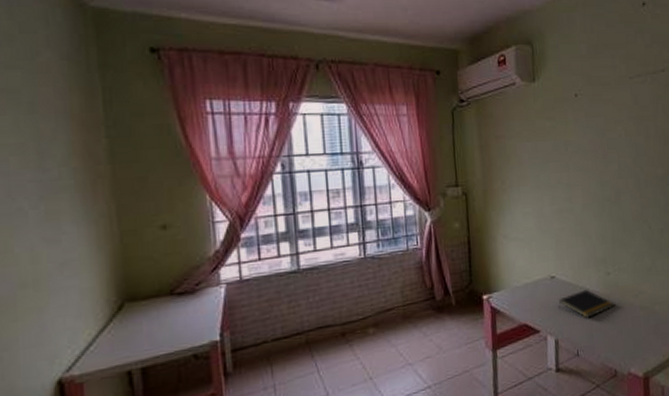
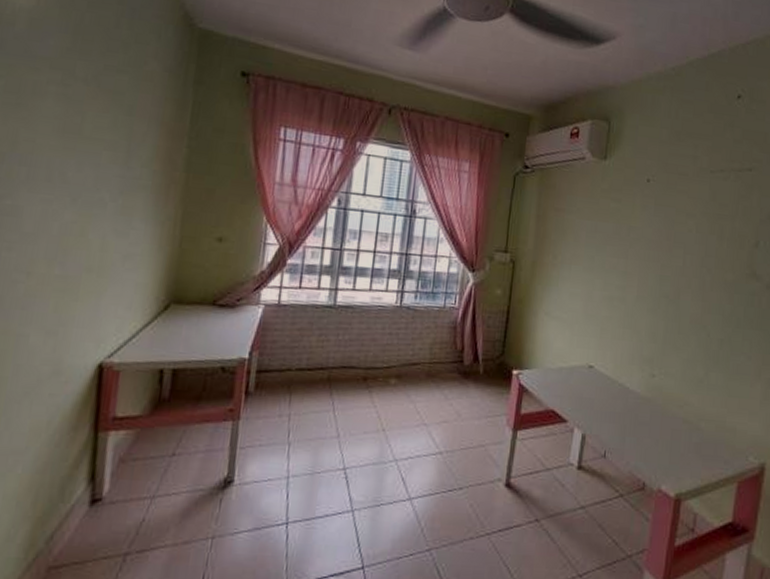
notepad: present [558,289,614,318] -> none [591,387,654,419]

